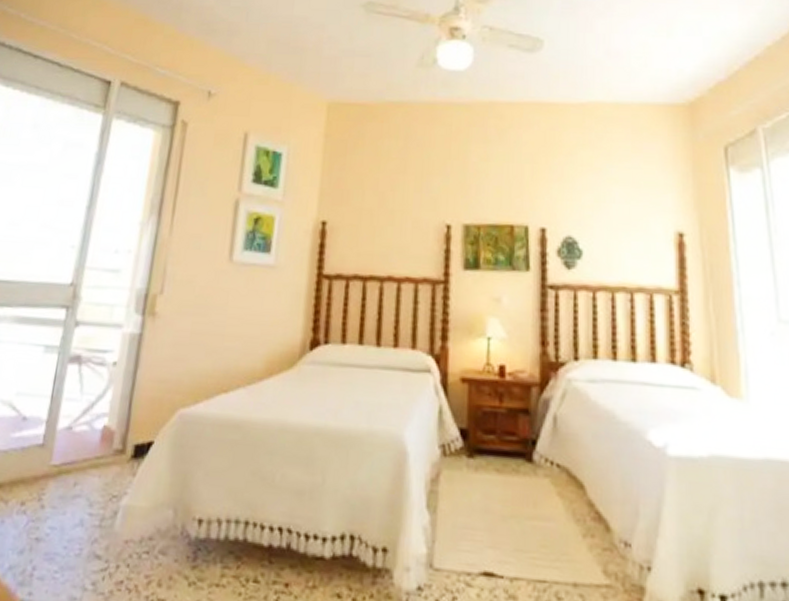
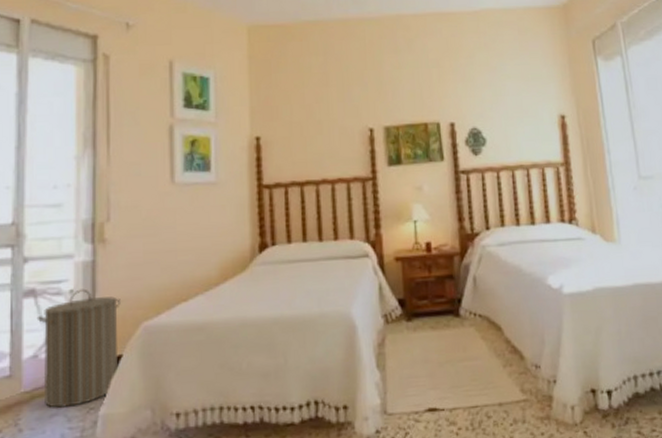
laundry hamper: none [70,362,161,490] -> present [36,288,121,408]

